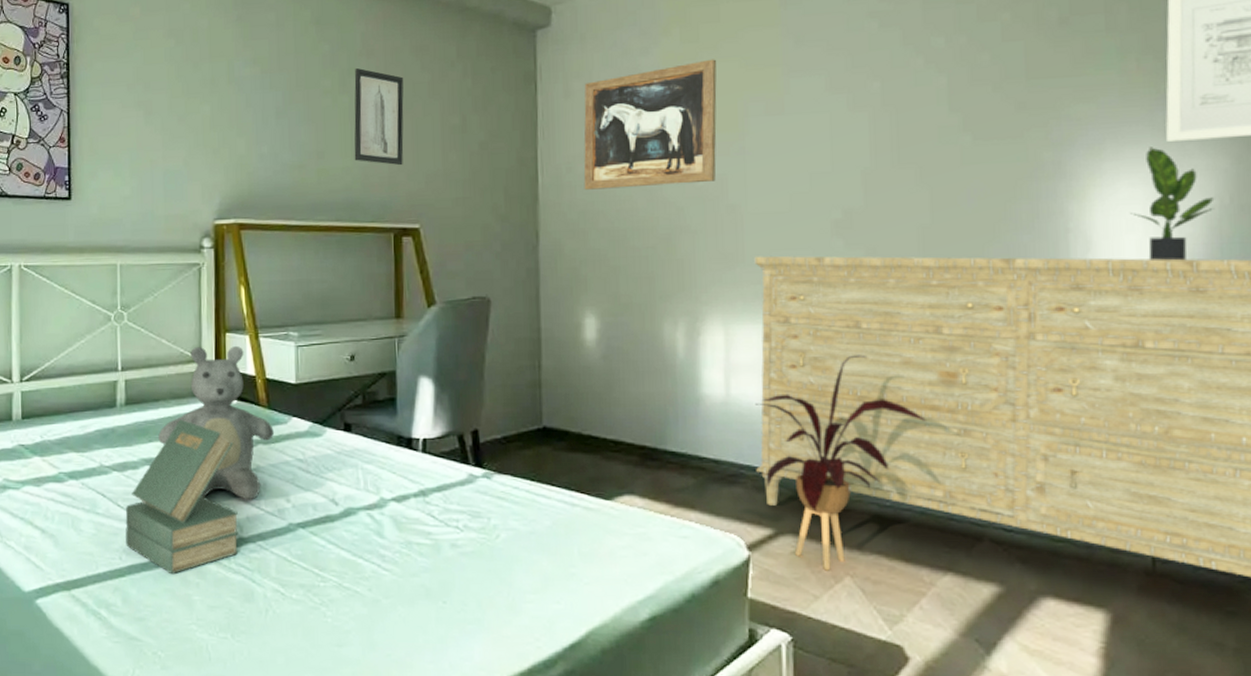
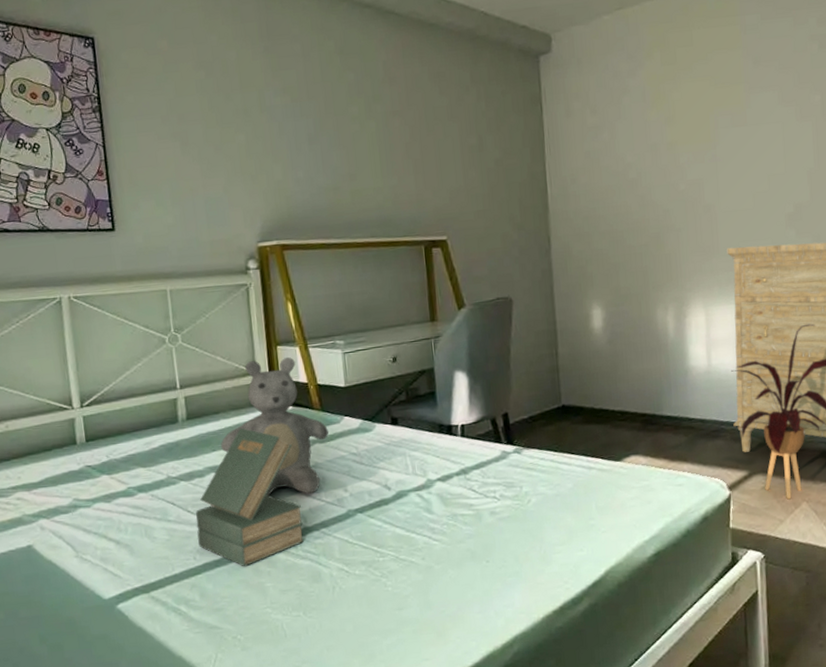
wall art: present [354,68,404,166] -> none [379,95,429,184]
wall art: present [583,59,717,190] -> none [583,79,694,198]

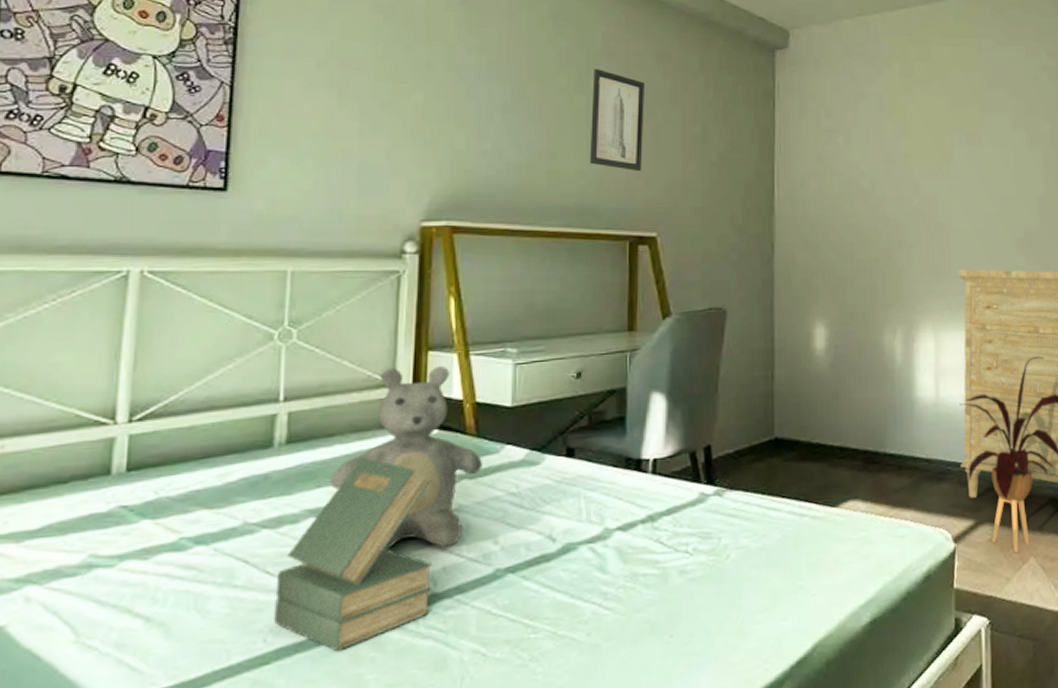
wall art: none [379,95,429,184] -> present [589,69,644,172]

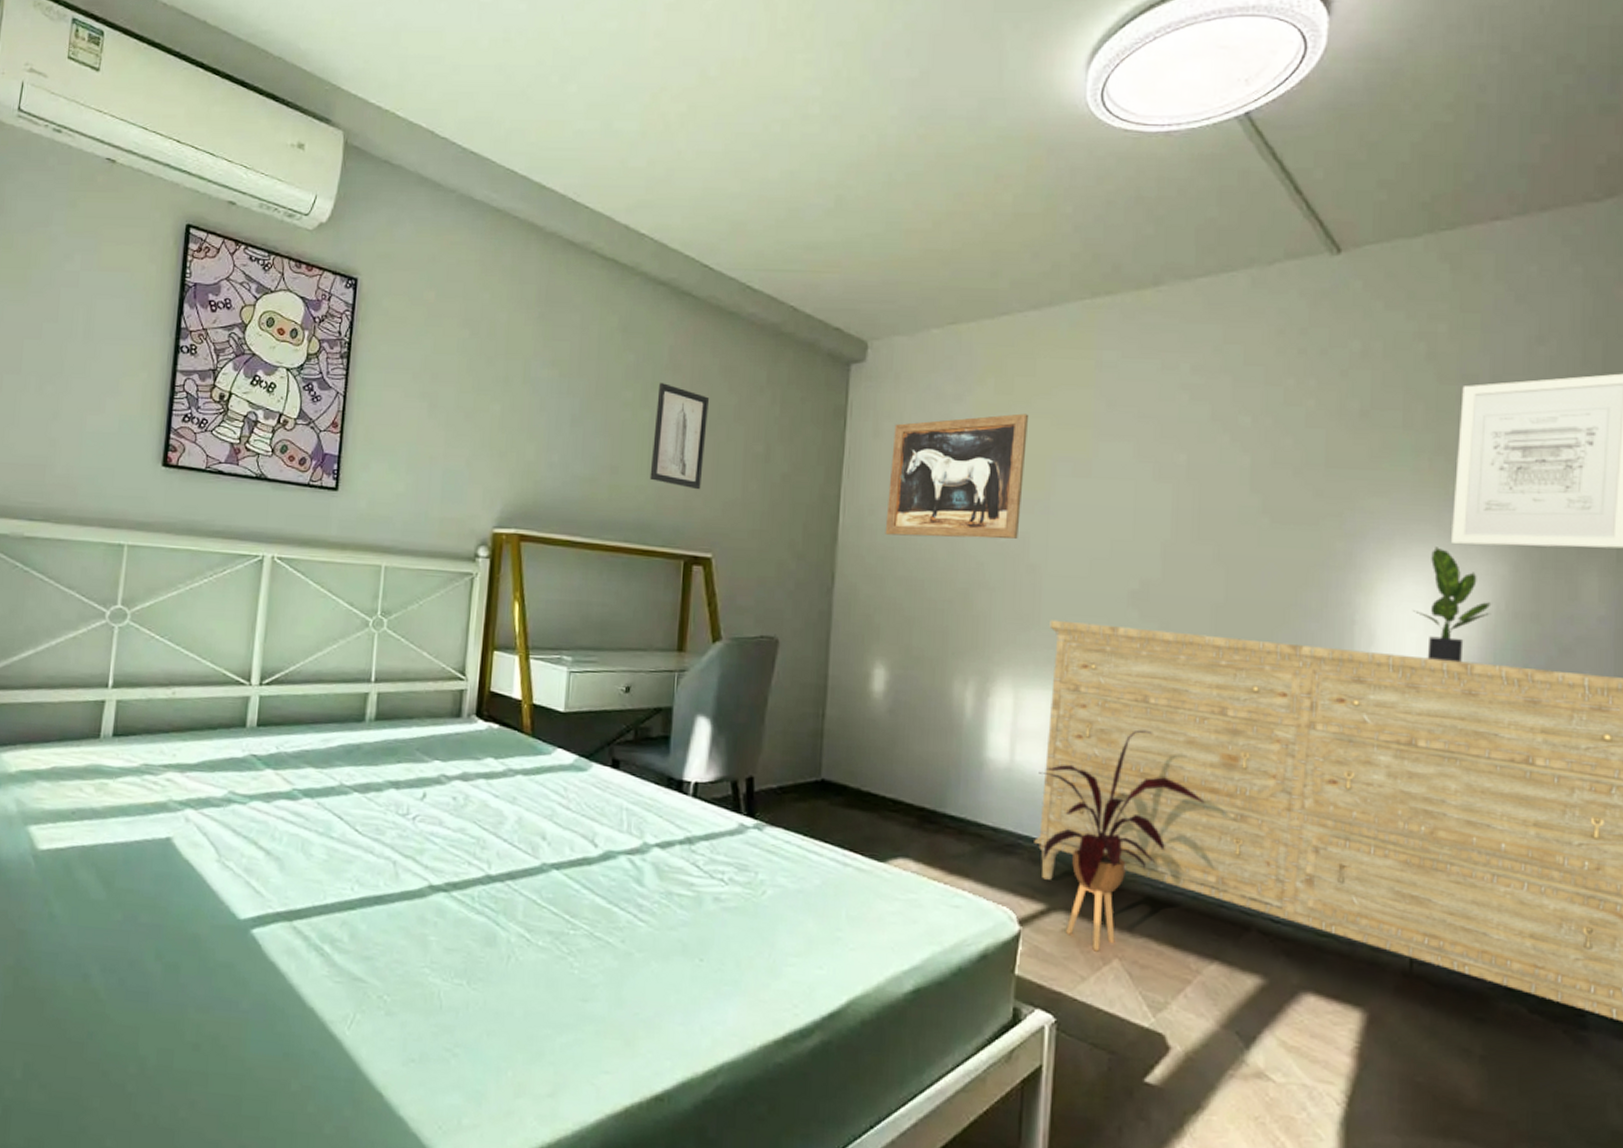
book: present [273,456,431,652] -> none [359,740,490,911]
teddy bear: present [330,366,482,550] -> none [408,663,536,835]
wall art: none [816,93,929,204] -> present [885,413,1029,539]

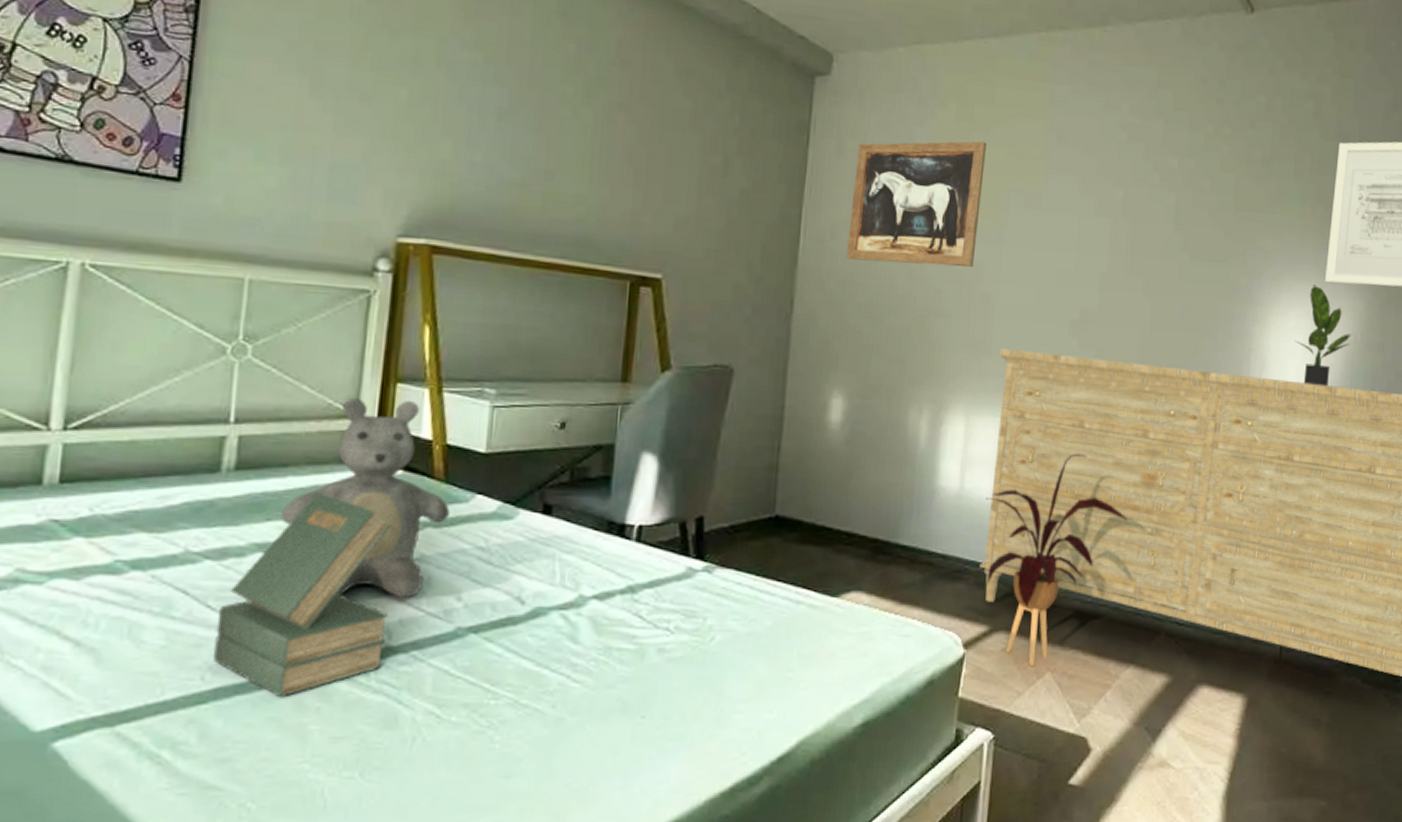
book: none [359,740,490,911] -> present [213,491,391,698]
teddy bear: none [408,663,536,835] -> present [281,398,450,599]
wall art: present [649,383,709,490] -> none [592,79,661,203]

